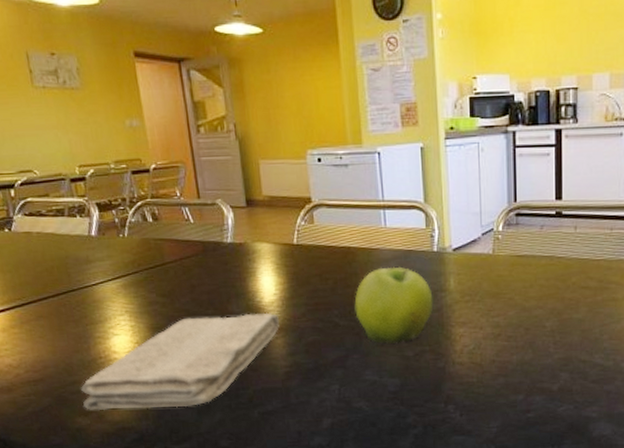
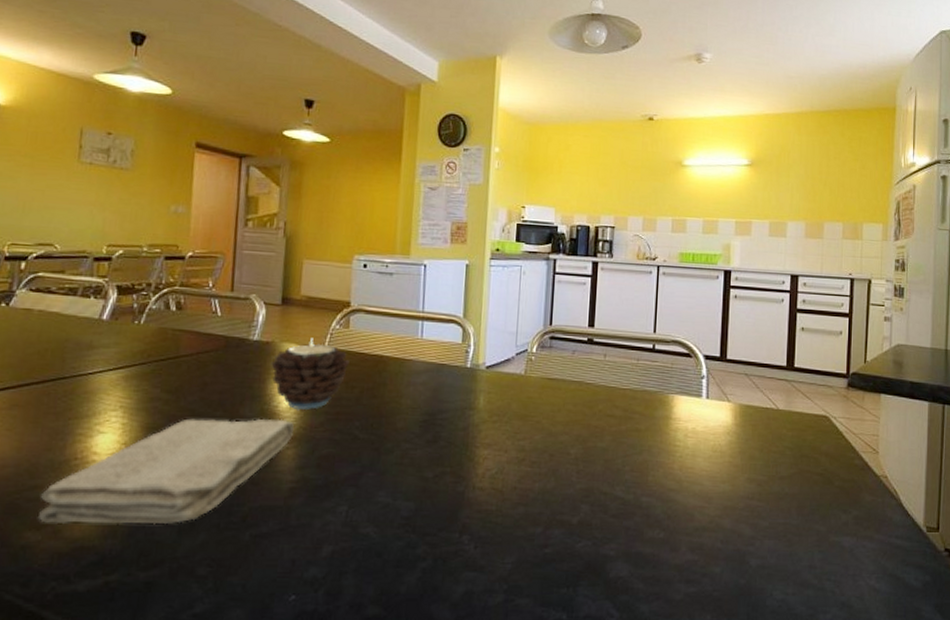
candle: none [247,235,320,304] -> present [271,337,349,411]
fruit: present [354,266,434,345] -> none [377,379,461,464]

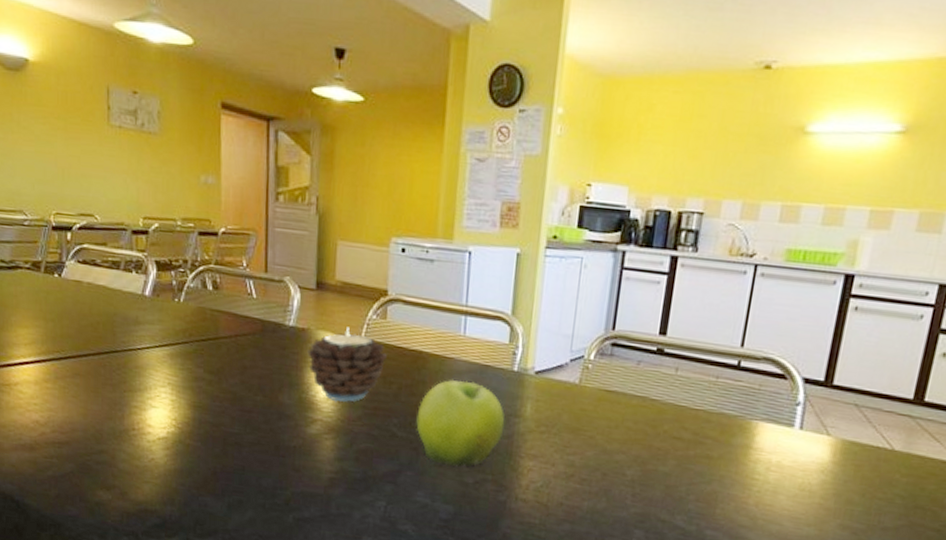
washcloth: present [37,418,294,525] -> none [106,401,332,499]
fruit: none [377,379,461,464] -> present [416,379,505,468]

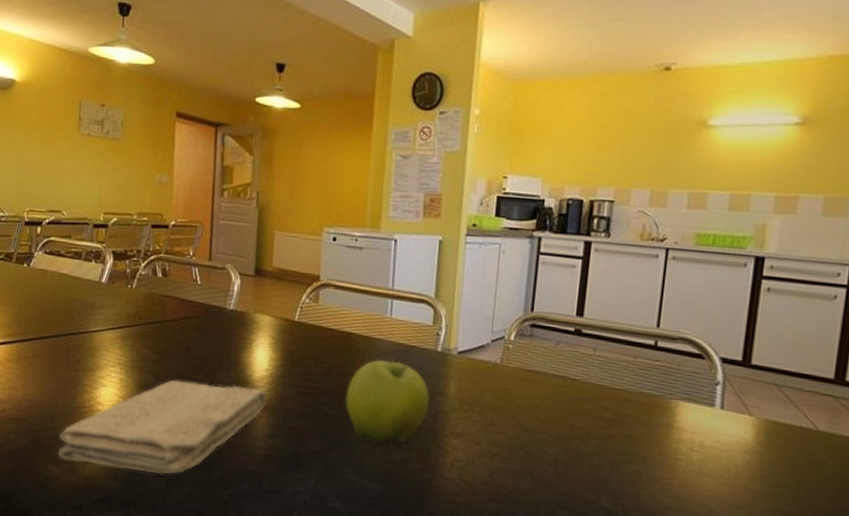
washcloth: none [106,401,332,499] -> present [57,380,266,474]
candle: present [307,326,387,402] -> none [245,310,319,381]

